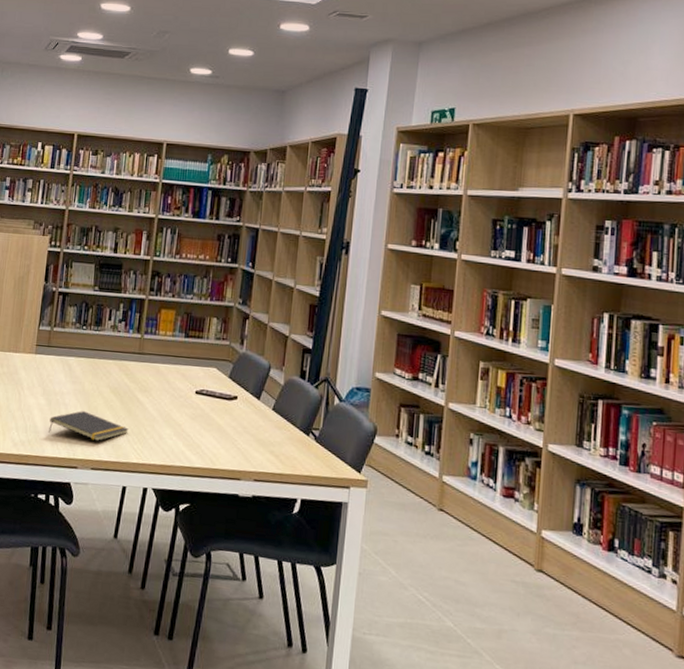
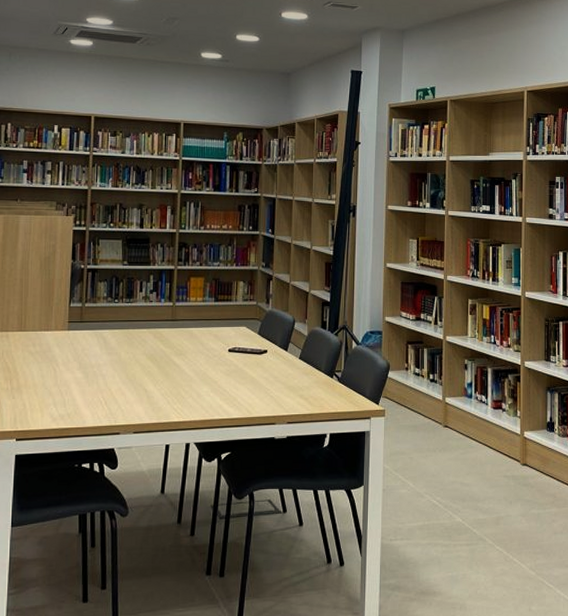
notepad: present [49,411,129,441] -> none [88,380,167,406]

